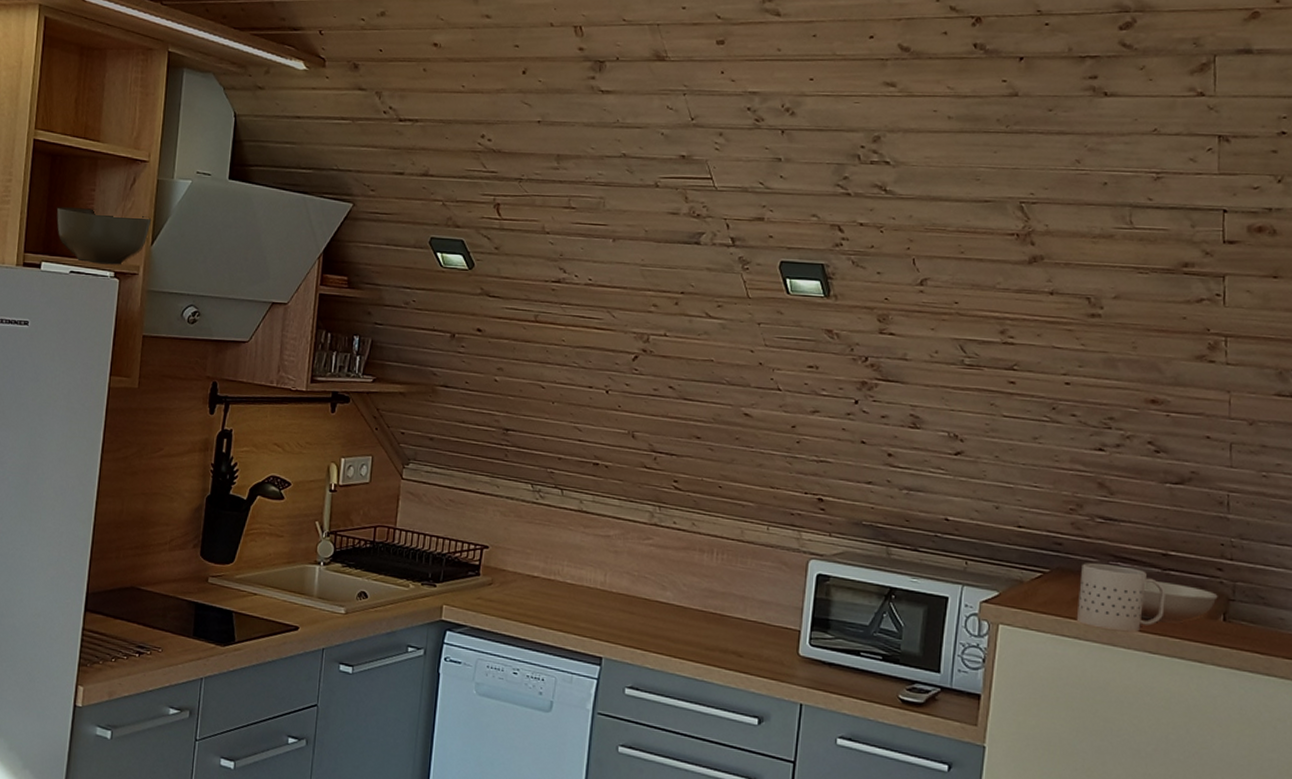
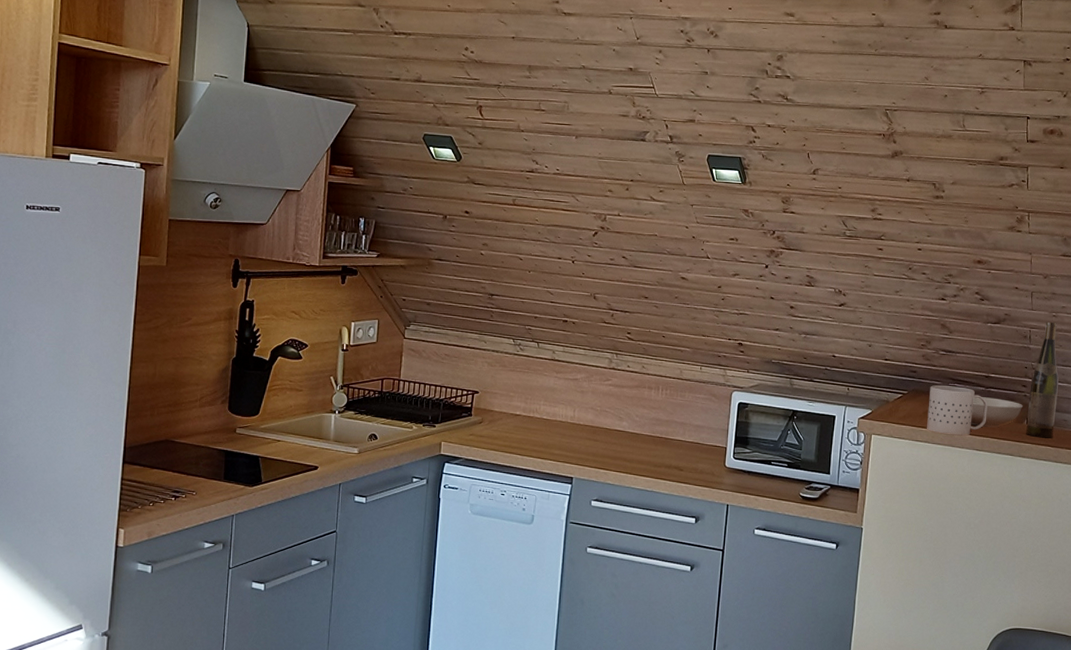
bowl: present [56,207,152,265] -> none [83,104,174,157]
wine bottle: none [1222,483,1273,643] -> present [1026,321,1059,438]

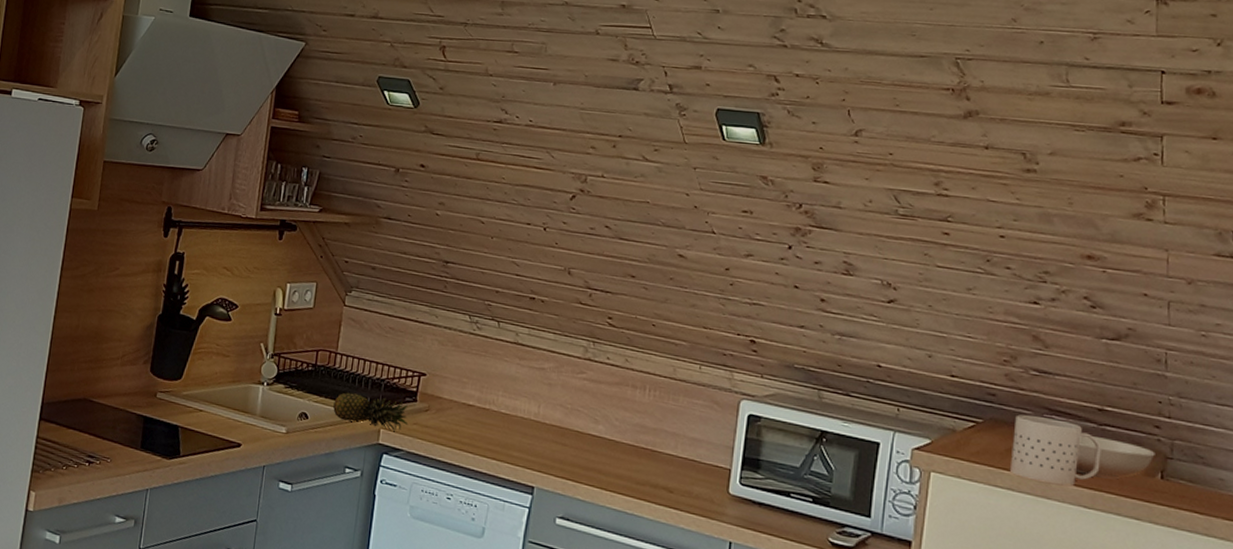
fruit: none [399,413,465,444] -> present [333,392,408,432]
wine bottle: present [1026,321,1059,438] -> none [1160,342,1212,503]

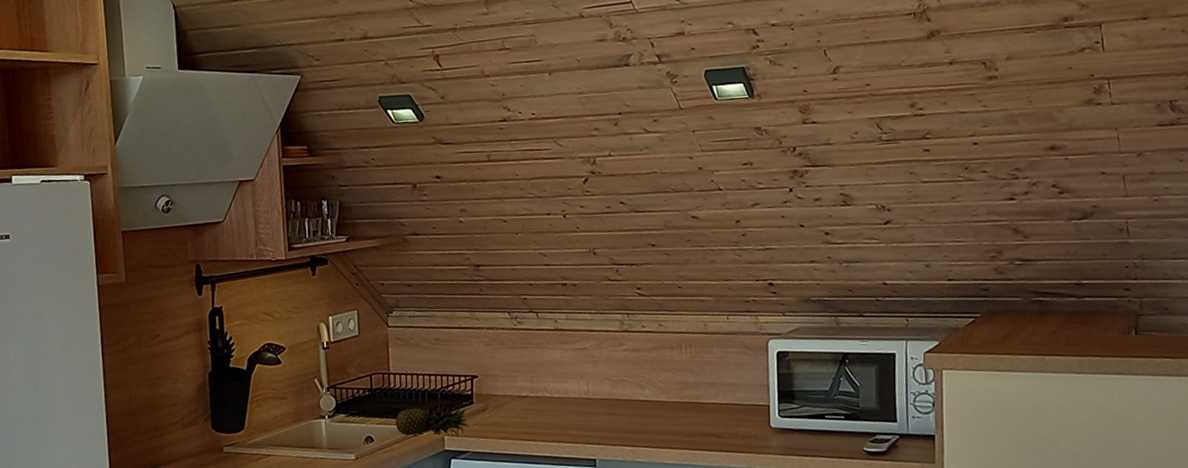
mug: present [1009,414,1101,487] -> none [1007,300,1084,360]
bowl: present [1076,435,1155,480] -> none [1063,308,1128,345]

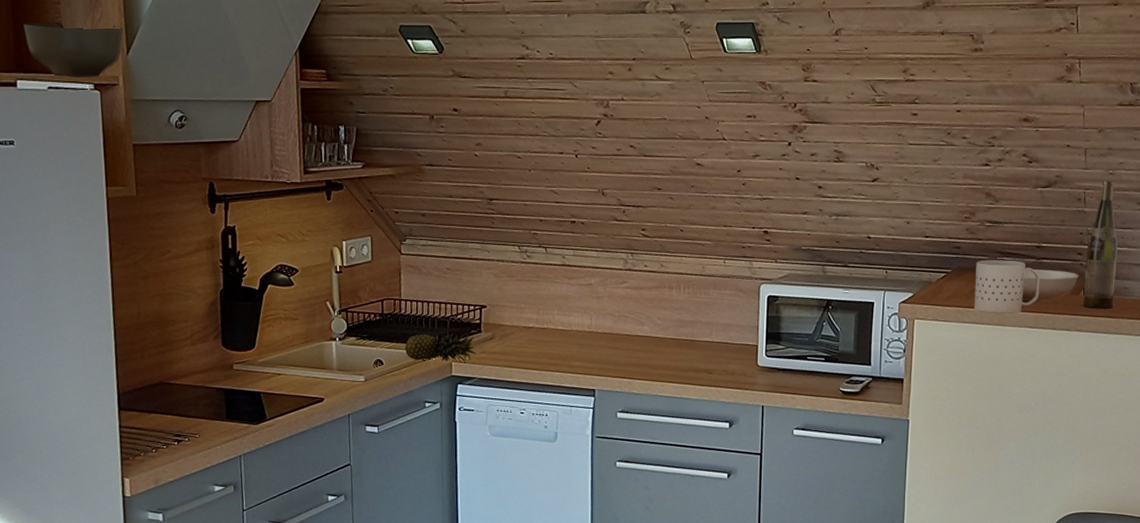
bowl: none [17,117,111,170] -> present [22,22,124,77]
mug: none [1007,300,1084,360] -> present [973,260,1040,314]
bowl: none [1063,308,1128,345] -> present [1023,269,1079,302]
wine bottle: none [1134,207,1172,350] -> present [1083,180,1118,309]

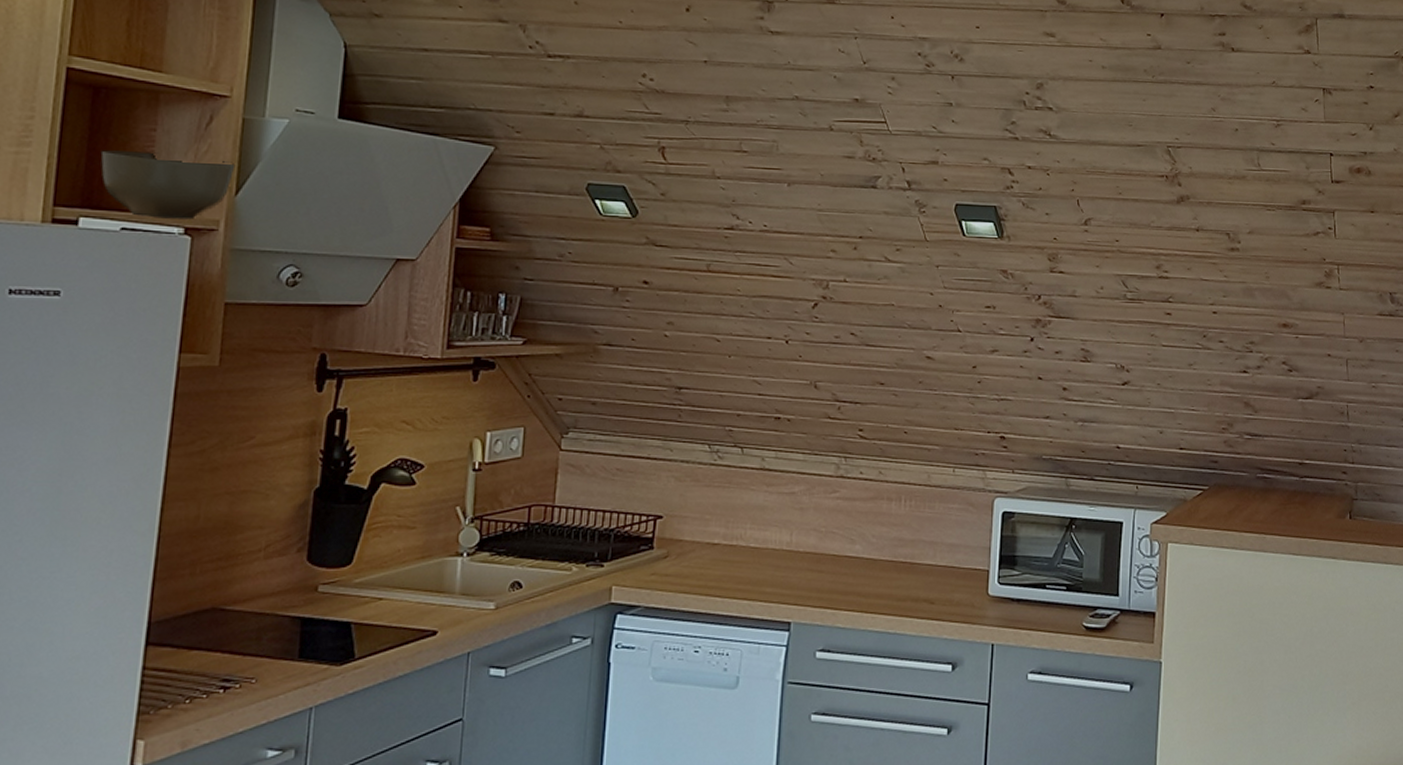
fruit: present [405,334,477,363] -> none [553,550,645,587]
mug: present [973,260,1040,314] -> none [1232,477,1303,538]
bowl: present [1023,269,1079,302] -> none [1285,489,1344,525]
wine bottle: present [1083,180,1118,309] -> none [1349,394,1384,535]

